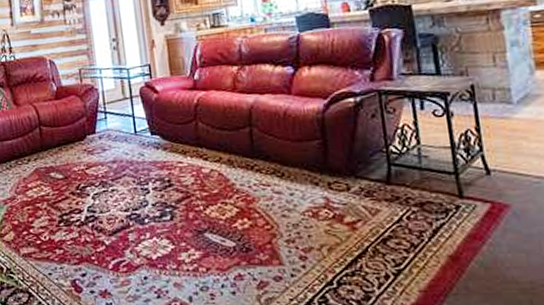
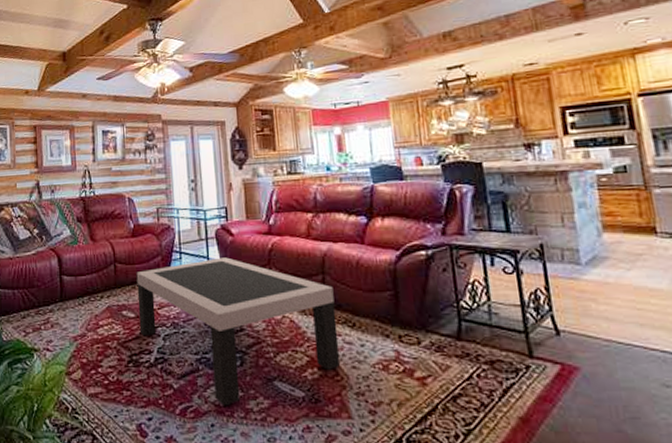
coffee table: none [62,115,269,259] -> present [136,257,340,406]

